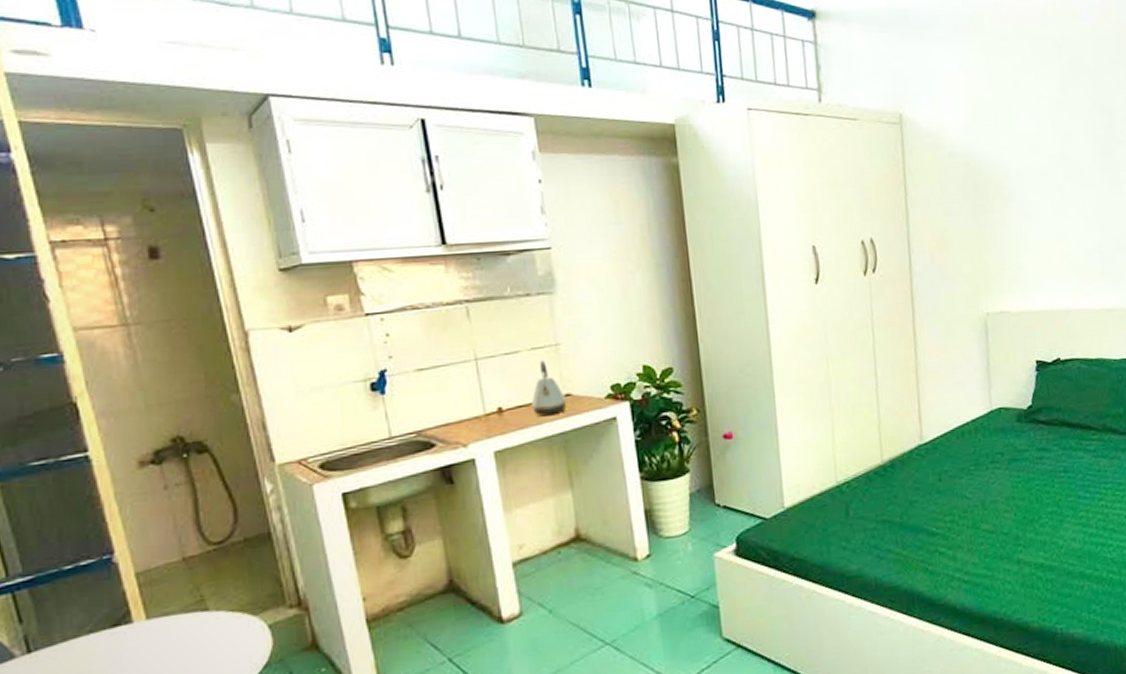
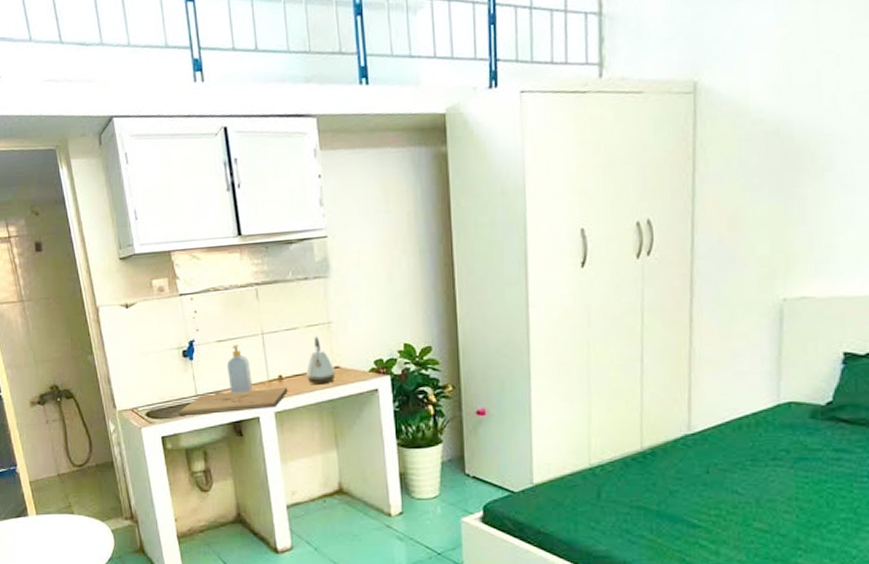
cutting board: none [365,422,510,465] -> present [178,388,288,415]
soap bottle: none [430,373,465,434] -> present [226,345,253,394]

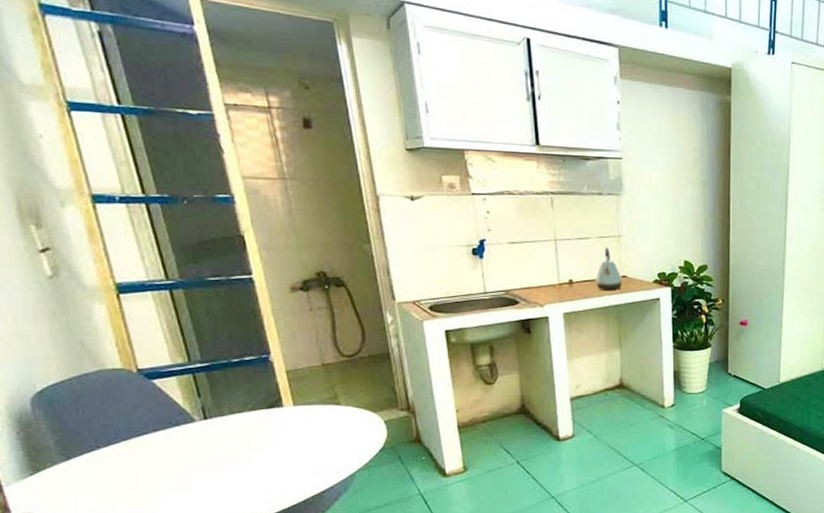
cutting board: present [178,388,288,415] -> none [464,291,577,311]
soap bottle: present [226,345,253,394] -> none [518,248,543,294]

